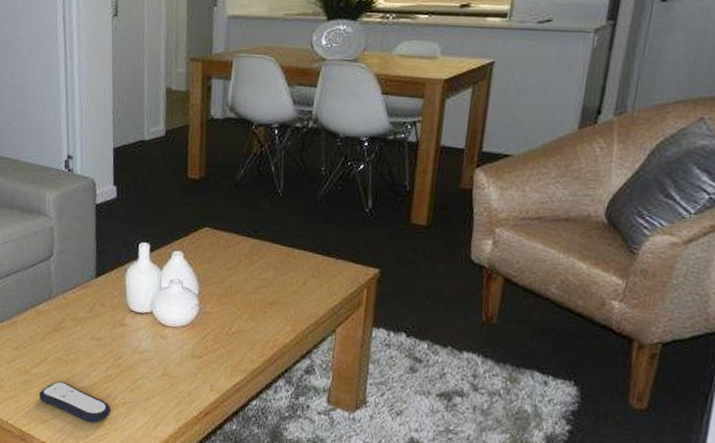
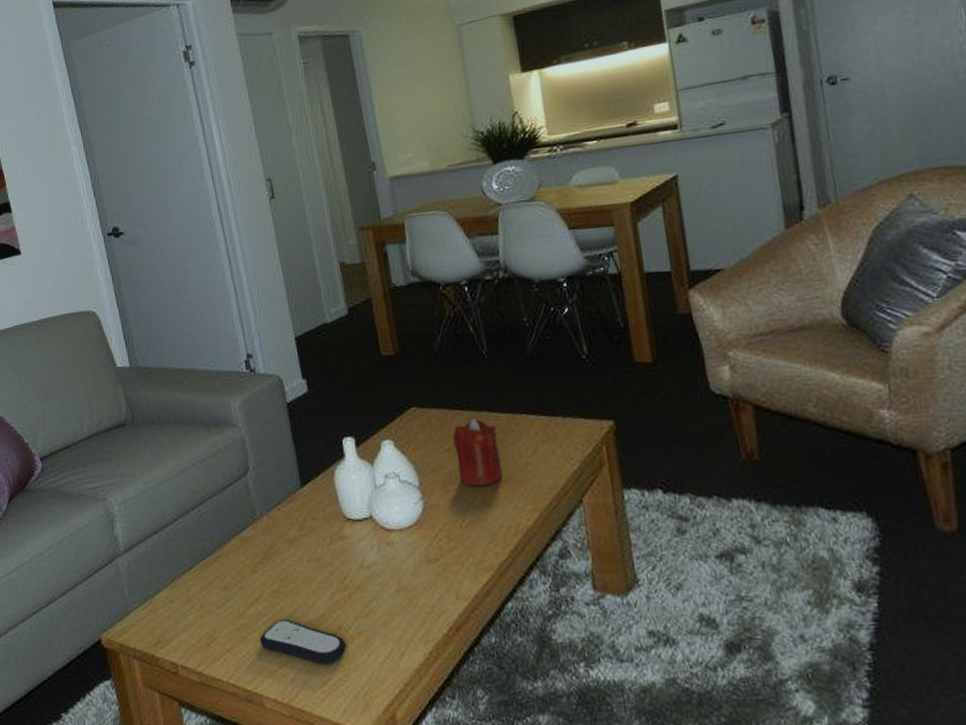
candle: none [235,246,275,305] -> present [452,419,504,487]

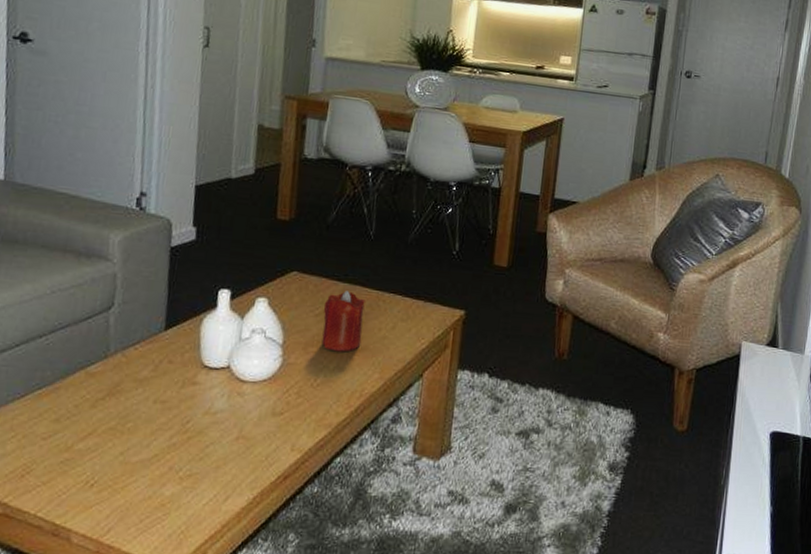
remote control: present [260,618,347,666] -> none [82,455,174,504]

